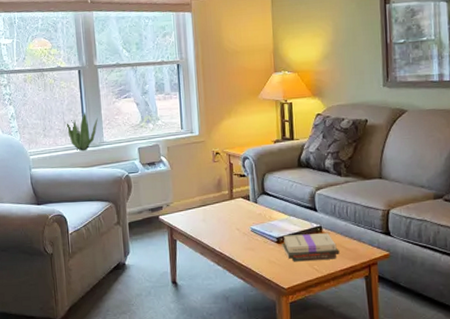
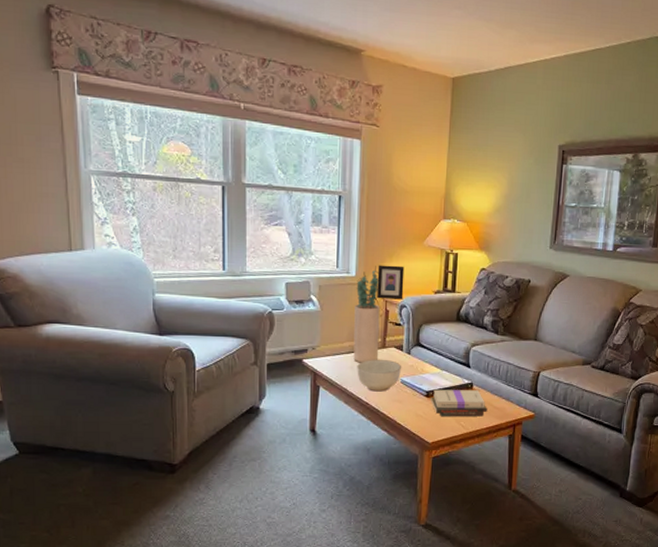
plant: present [64,112,98,151] -> none [200,235,241,280]
vase: none [200,123,228,216] -> present [353,266,380,363]
bowl: none [208,210,251,242] -> present [357,360,402,392]
picture frame: none [218,120,245,154] -> present [377,265,404,300]

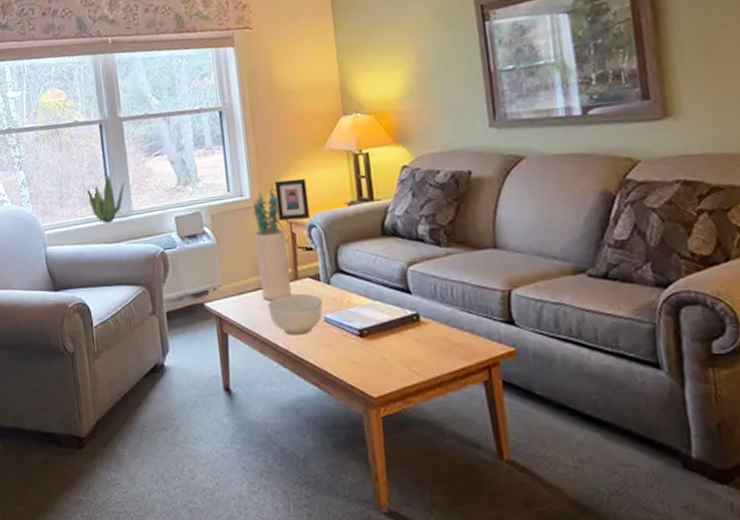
plant: none [200,235,241,280] -> present [84,175,125,224]
books: present [431,389,487,417] -> none [366,323,446,362]

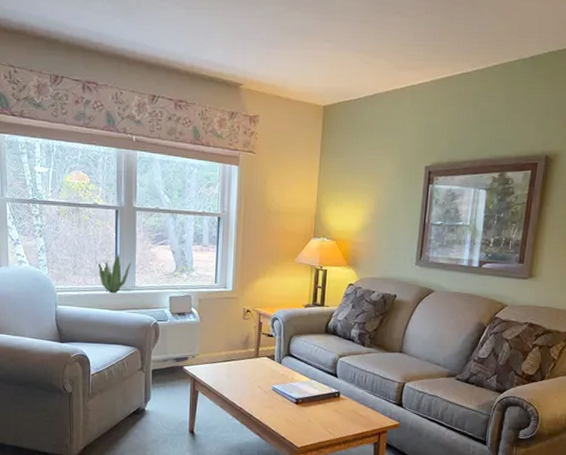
vase: present [253,183,292,301] -> none [229,281,254,371]
bowl: present [268,294,323,335] -> none [232,368,274,398]
picture frame: present [274,178,311,221] -> none [251,280,277,313]

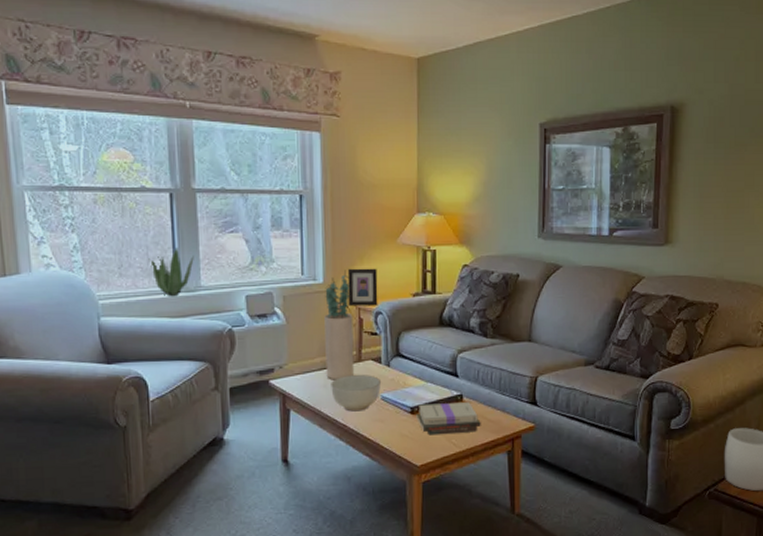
vase: none [229,281,254,371] -> present [324,270,355,380]
bowl: none [232,368,274,398] -> present [331,375,382,412]
picture frame: none [251,280,277,313] -> present [347,268,378,307]
books: none [300,397,354,424] -> present [416,402,481,436]

